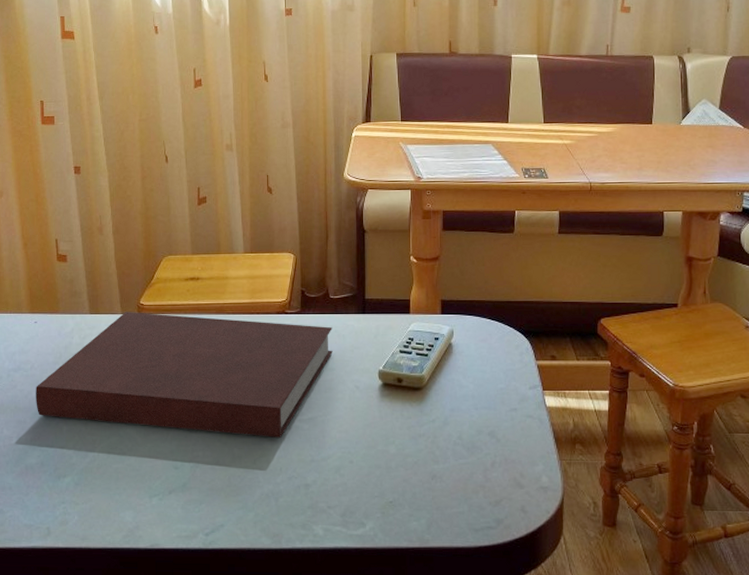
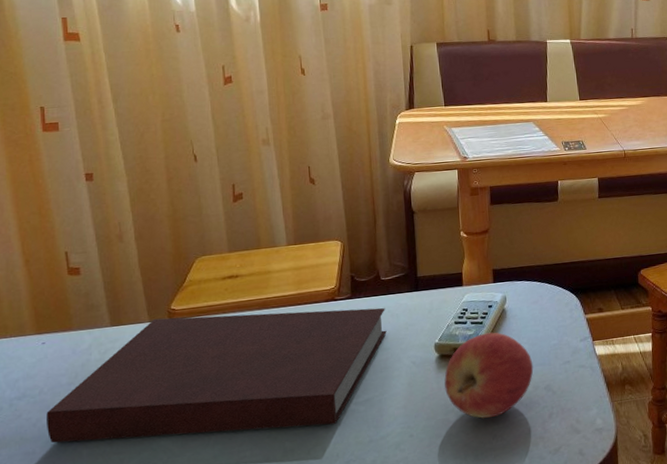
apple: none [386,366,478,457] -> present [444,332,534,419]

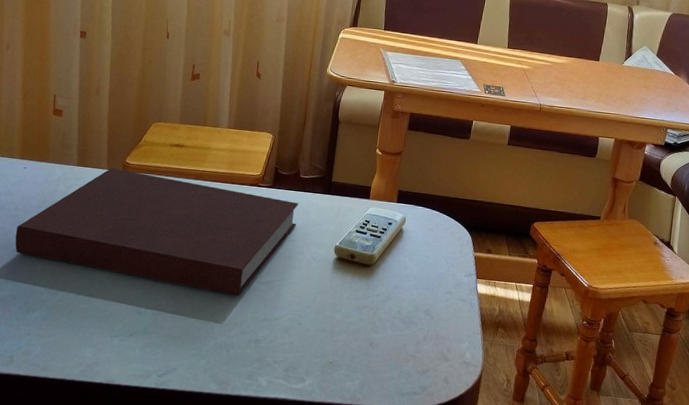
apple: present [444,332,534,419] -> none [336,247,418,326]

